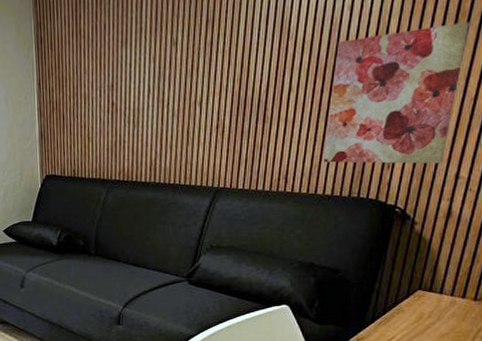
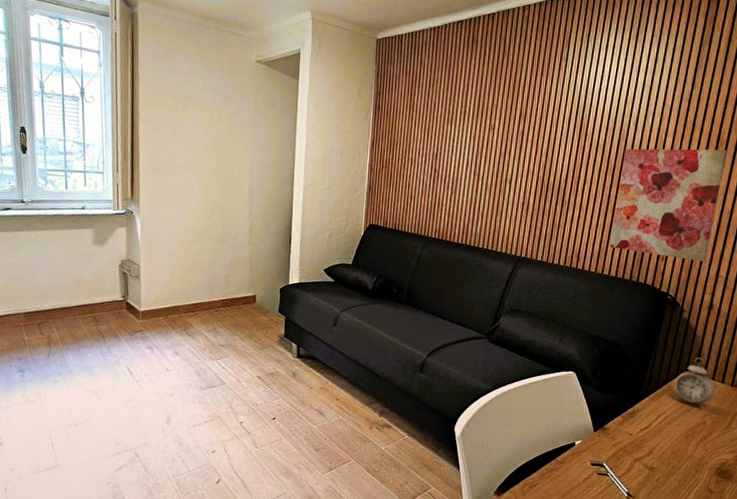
alarm clock: none [404,273,454,329] -> present [674,357,715,409]

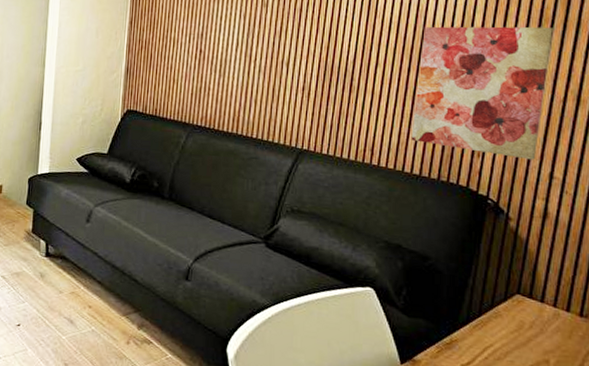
alarm clock: present [674,357,715,409] -> none [503,277,558,344]

